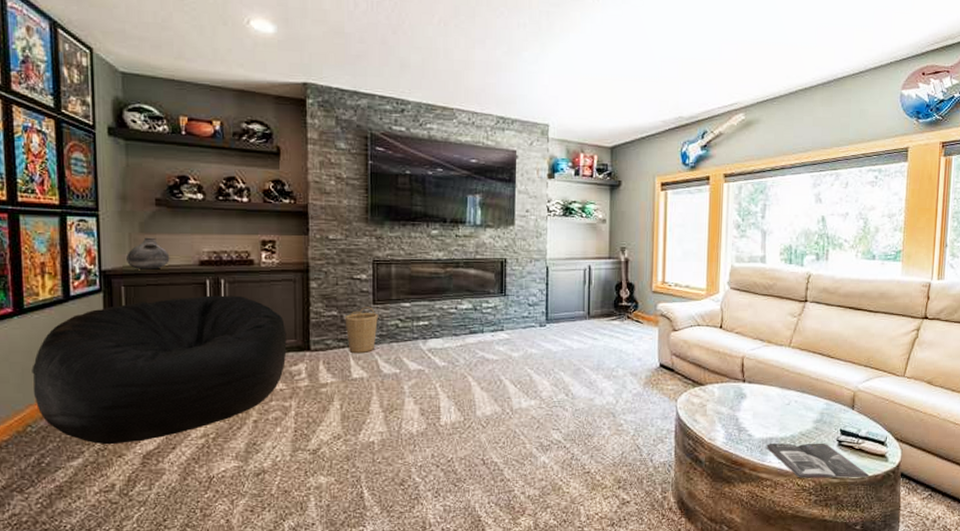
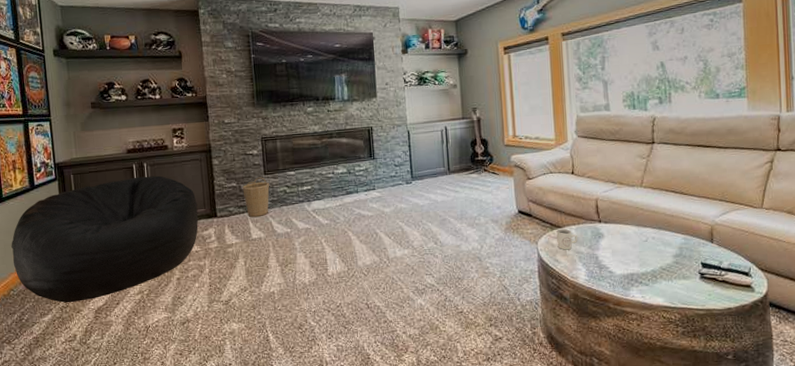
vase: present [126,237,170,269] -> none [73,133,105,160]
mug: none [698,386,720,410] -> present [556,228,578,250]
magazine: present [766,443,870,478] -> none [628,276,737,311]

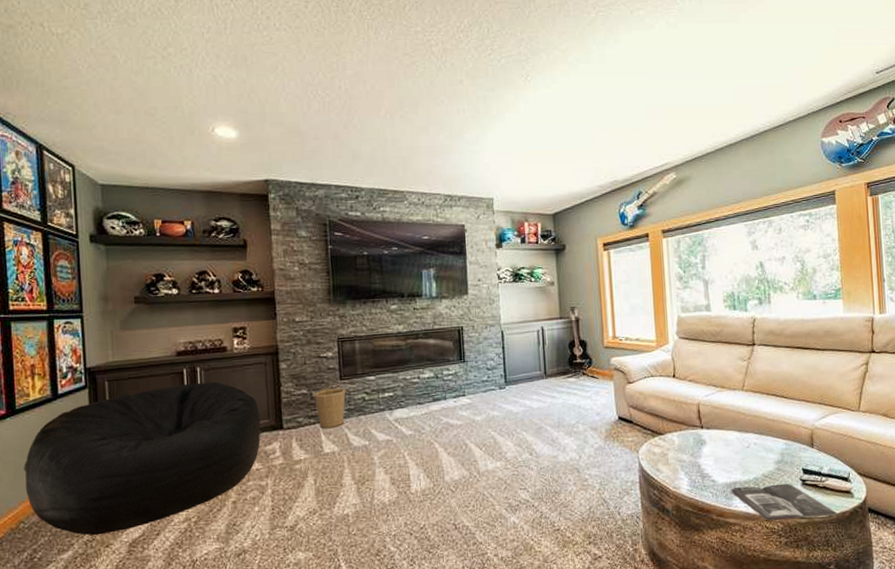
mug: present [556,228,578,250] -> none [658,435,680,459]
magazine: none [628,276,737,311] -> present [731,483,837,521]

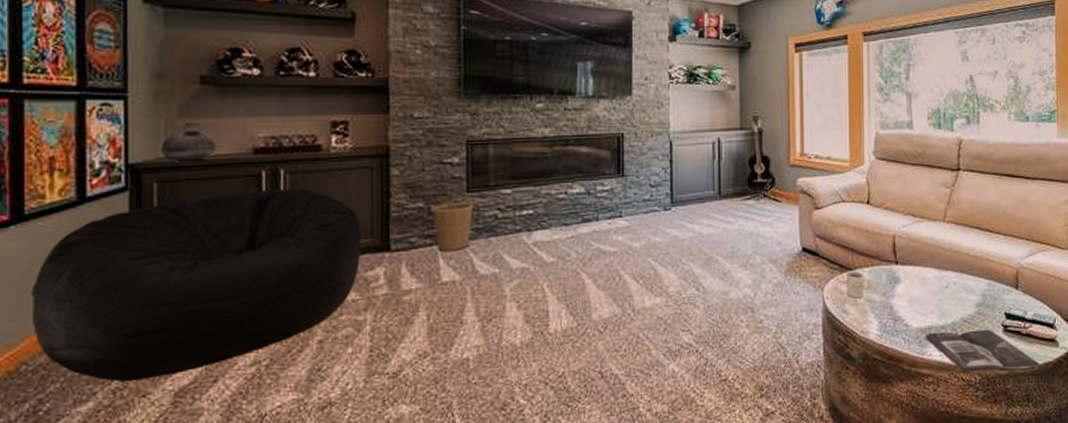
vase: none [109,333,149,364] -> present [161,122,217,161]
mug: none [658,435,680,459] -> present [846,271,871,298]

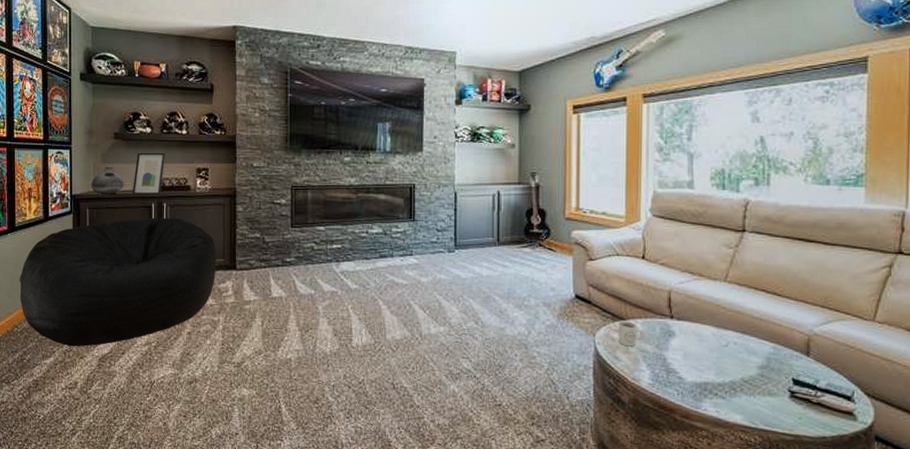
picture frame: none [229,101,284,160] -> present [132,152,166,195]
basket: present [432,195,473,253] -> none [266,230,295,274]
magazine: present [925,329,1040,372] -> none [701,389,833,438]

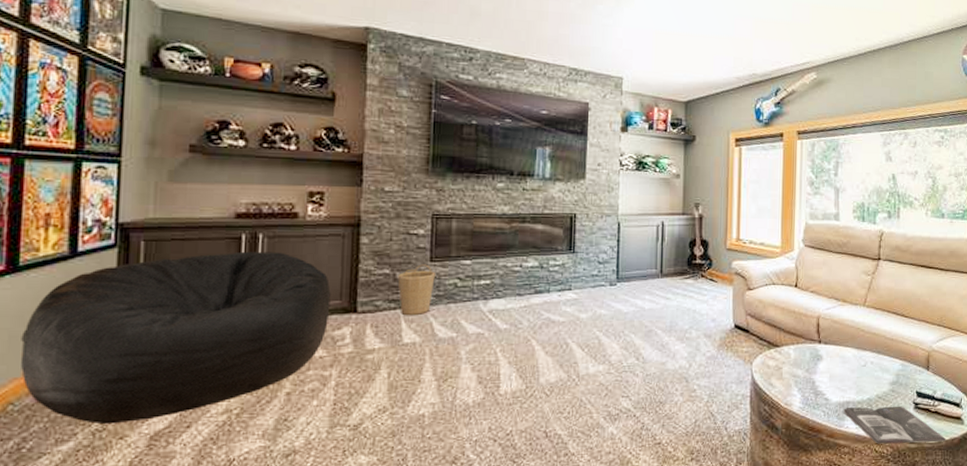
vase: present [91,166,124,194] -> none [150,186,201,222]
picture frame: present [132,152,166,195] -> none [212,170,266,224]
basket: none [266,230,295,274] -> present [397,264,435,316]
mug: present [618,321,644,347] -> none [773,348,796,373]
magazine: none [701,389,833,438] -> present [843,406,946,444]

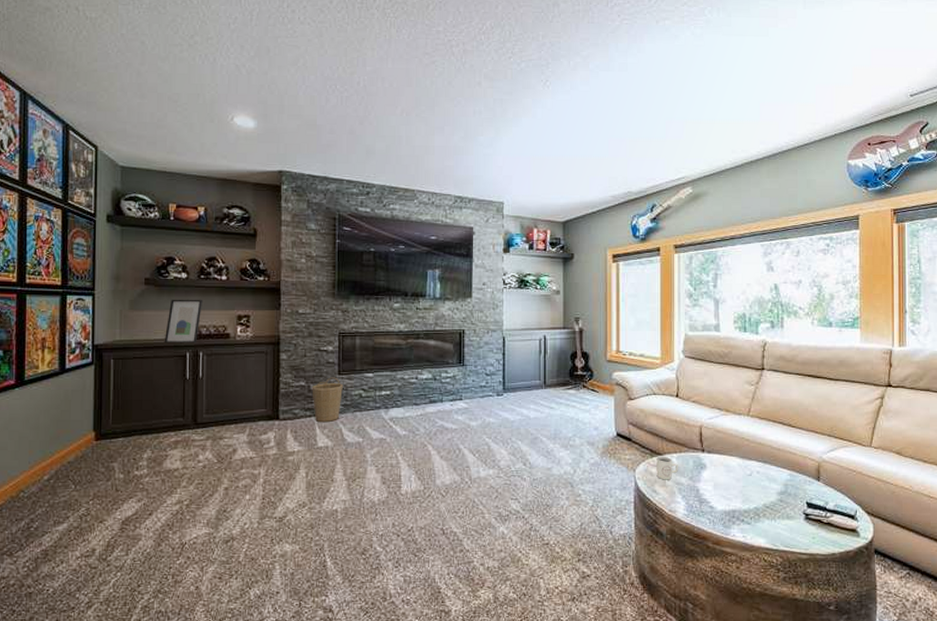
bean bag chair: present [21,251,331,425] -> none [28,367,258,510]
picture frame: none [212,170,266,224] -> present [164,299,204,343]
mug: none [773,348,796,373] -> present [656,456,679,480]
magazine: present [843,406,946,444] -> none [729,516,841,554]

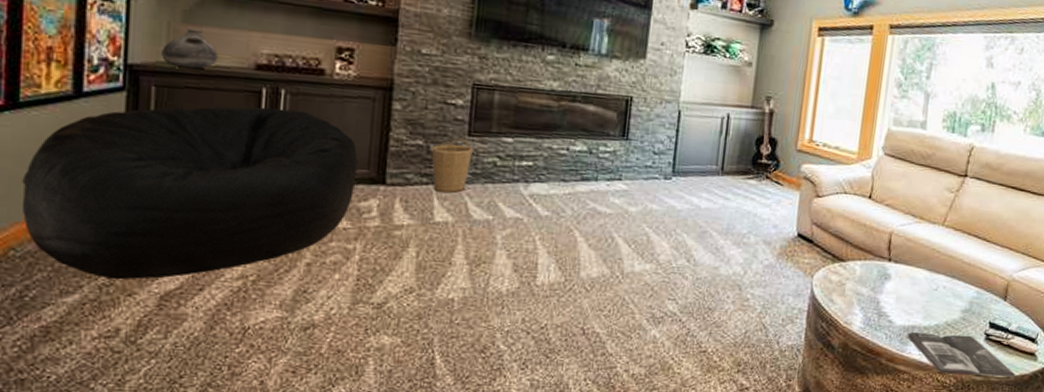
bean bag chair: none [28,367,258,510] -> present [22,106,358,280]
vase: none [117,313,155,343] -> present [161,28,218,70]
picture frame: present [164,299,204,343] -> none [230,15,290,78]
mug: present [656,456,679,480] -> none [836,262,862,290]
magazine: none [729,516,841,554] -> present [907,332,1016,378]

